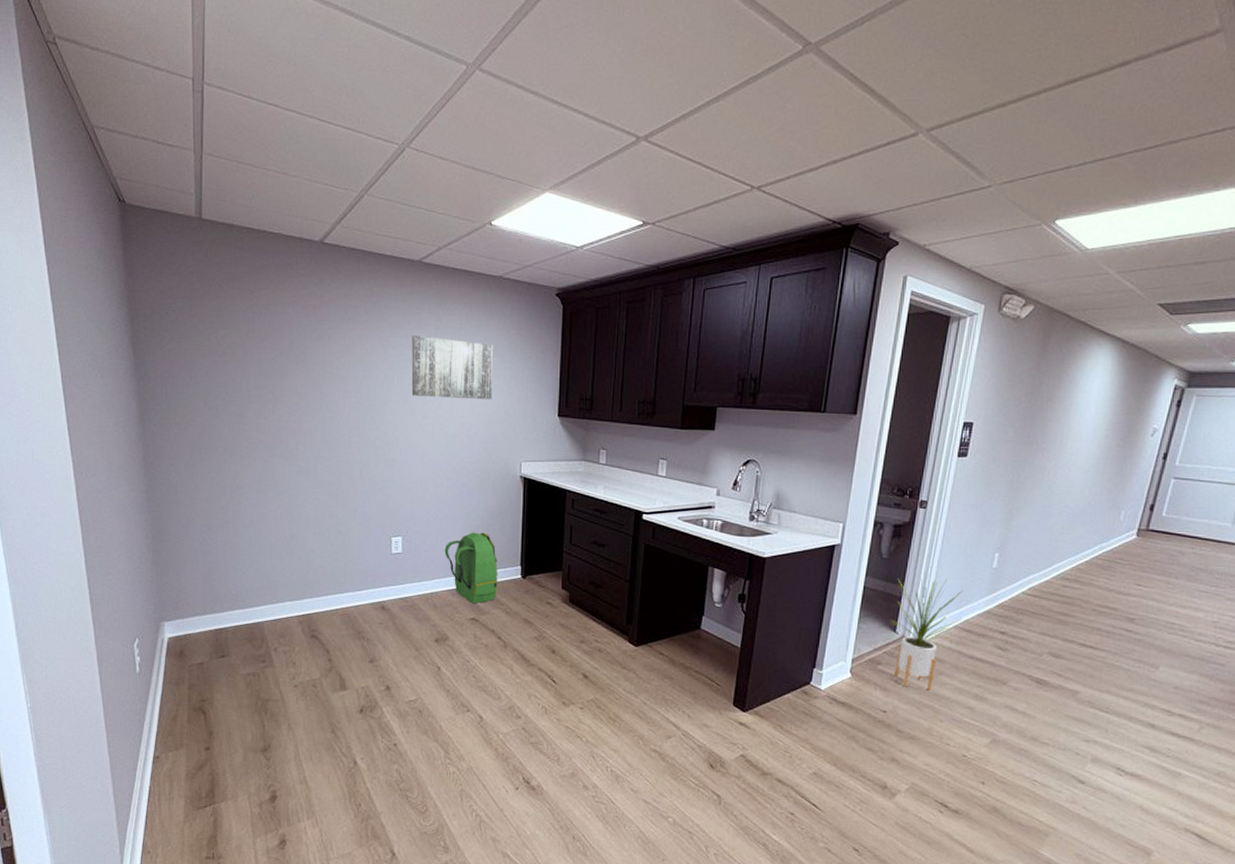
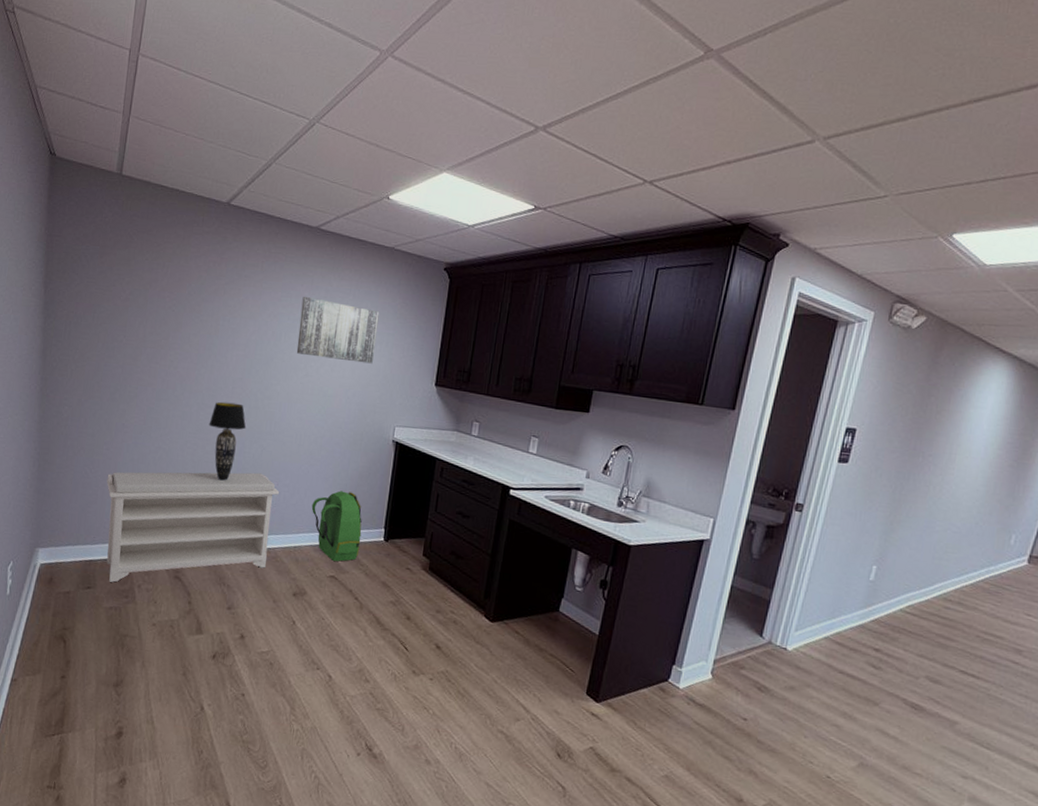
bench: none [227,522,410,648] -> present [106,472,280,583]
table lamp: none [328,452,368,534] -> present [208,401,246,481]
house plant: present [891,573,963,691] -> none [757,578,836,703]

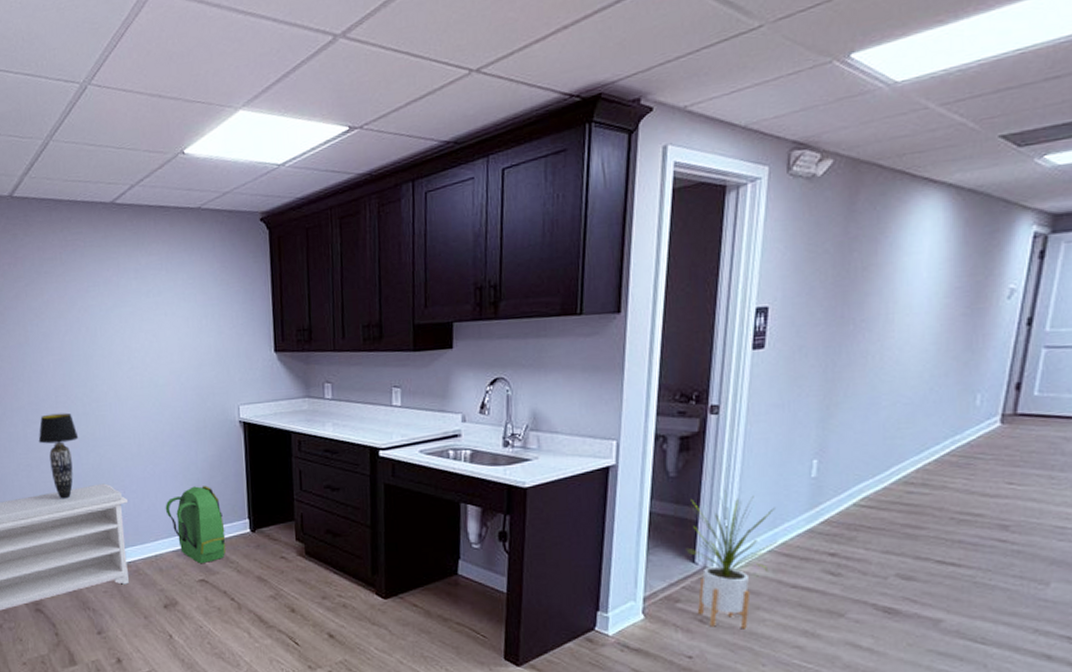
wall art: present [296,296,380,364] -> none [111,281,202,346]
house plant: none [757,578,836,703] -> present [687,490,778,630]

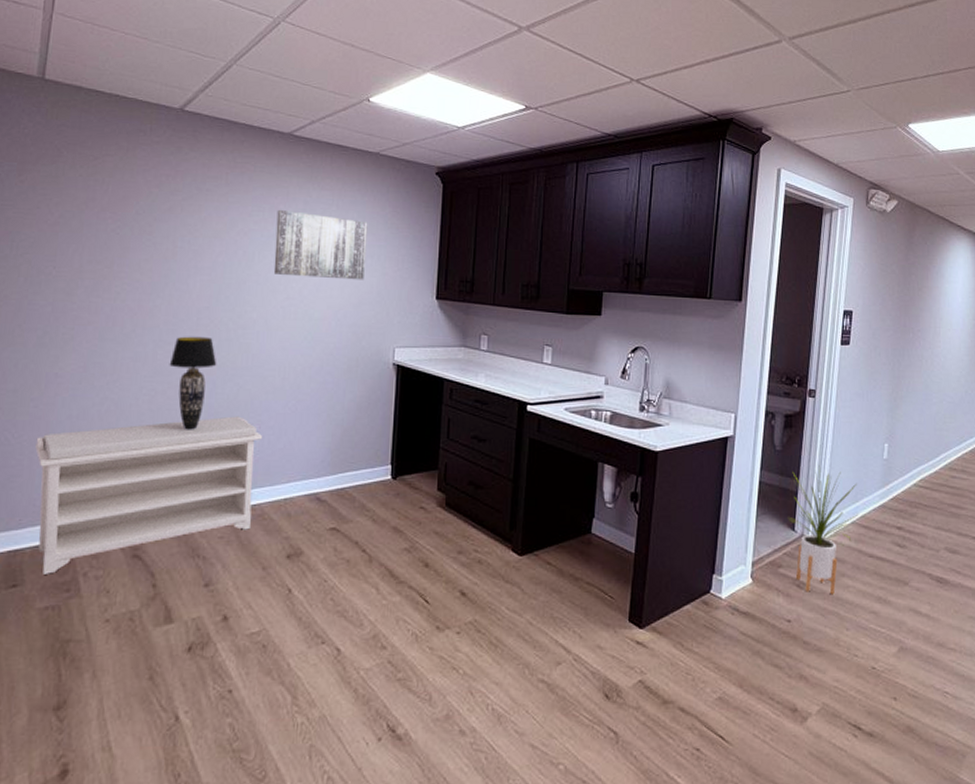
wall art: none [111,281,202,346] -> present [273,209,368,280]
backpack: present [165,485,226,564] -> none [303,427,365,511]

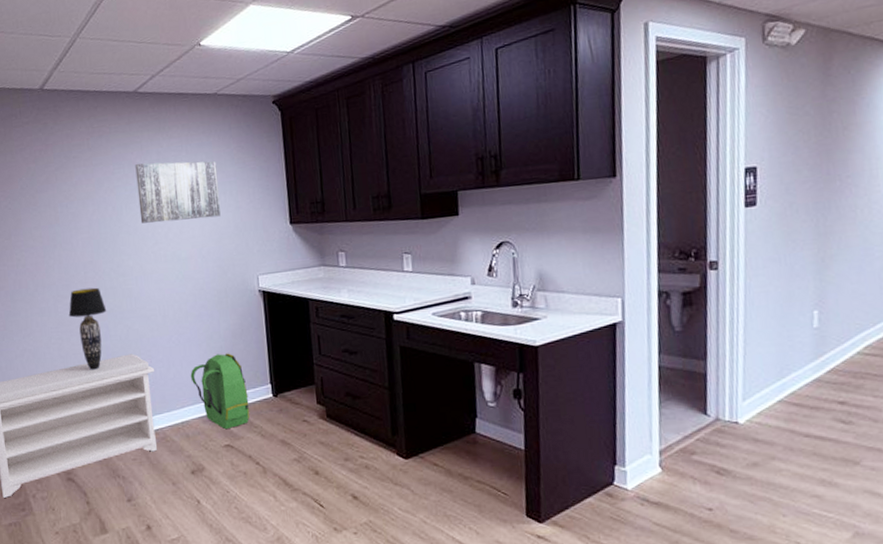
backpack: none [303,427,365,511] -> present [190,353,250,430]
house plant: present [789,465,859,595] -> none [698,343,787,480]

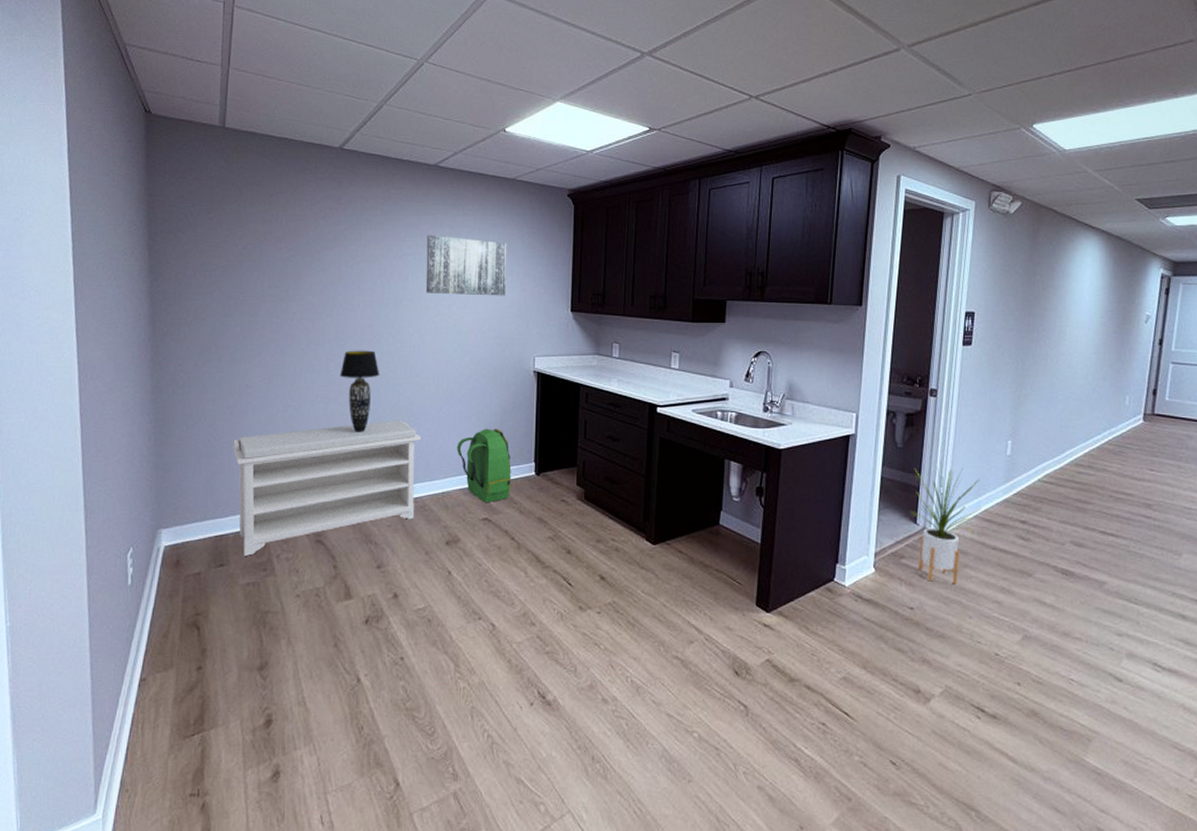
house plant: none [698,343,787,480] -> present [911,462,982,585]

